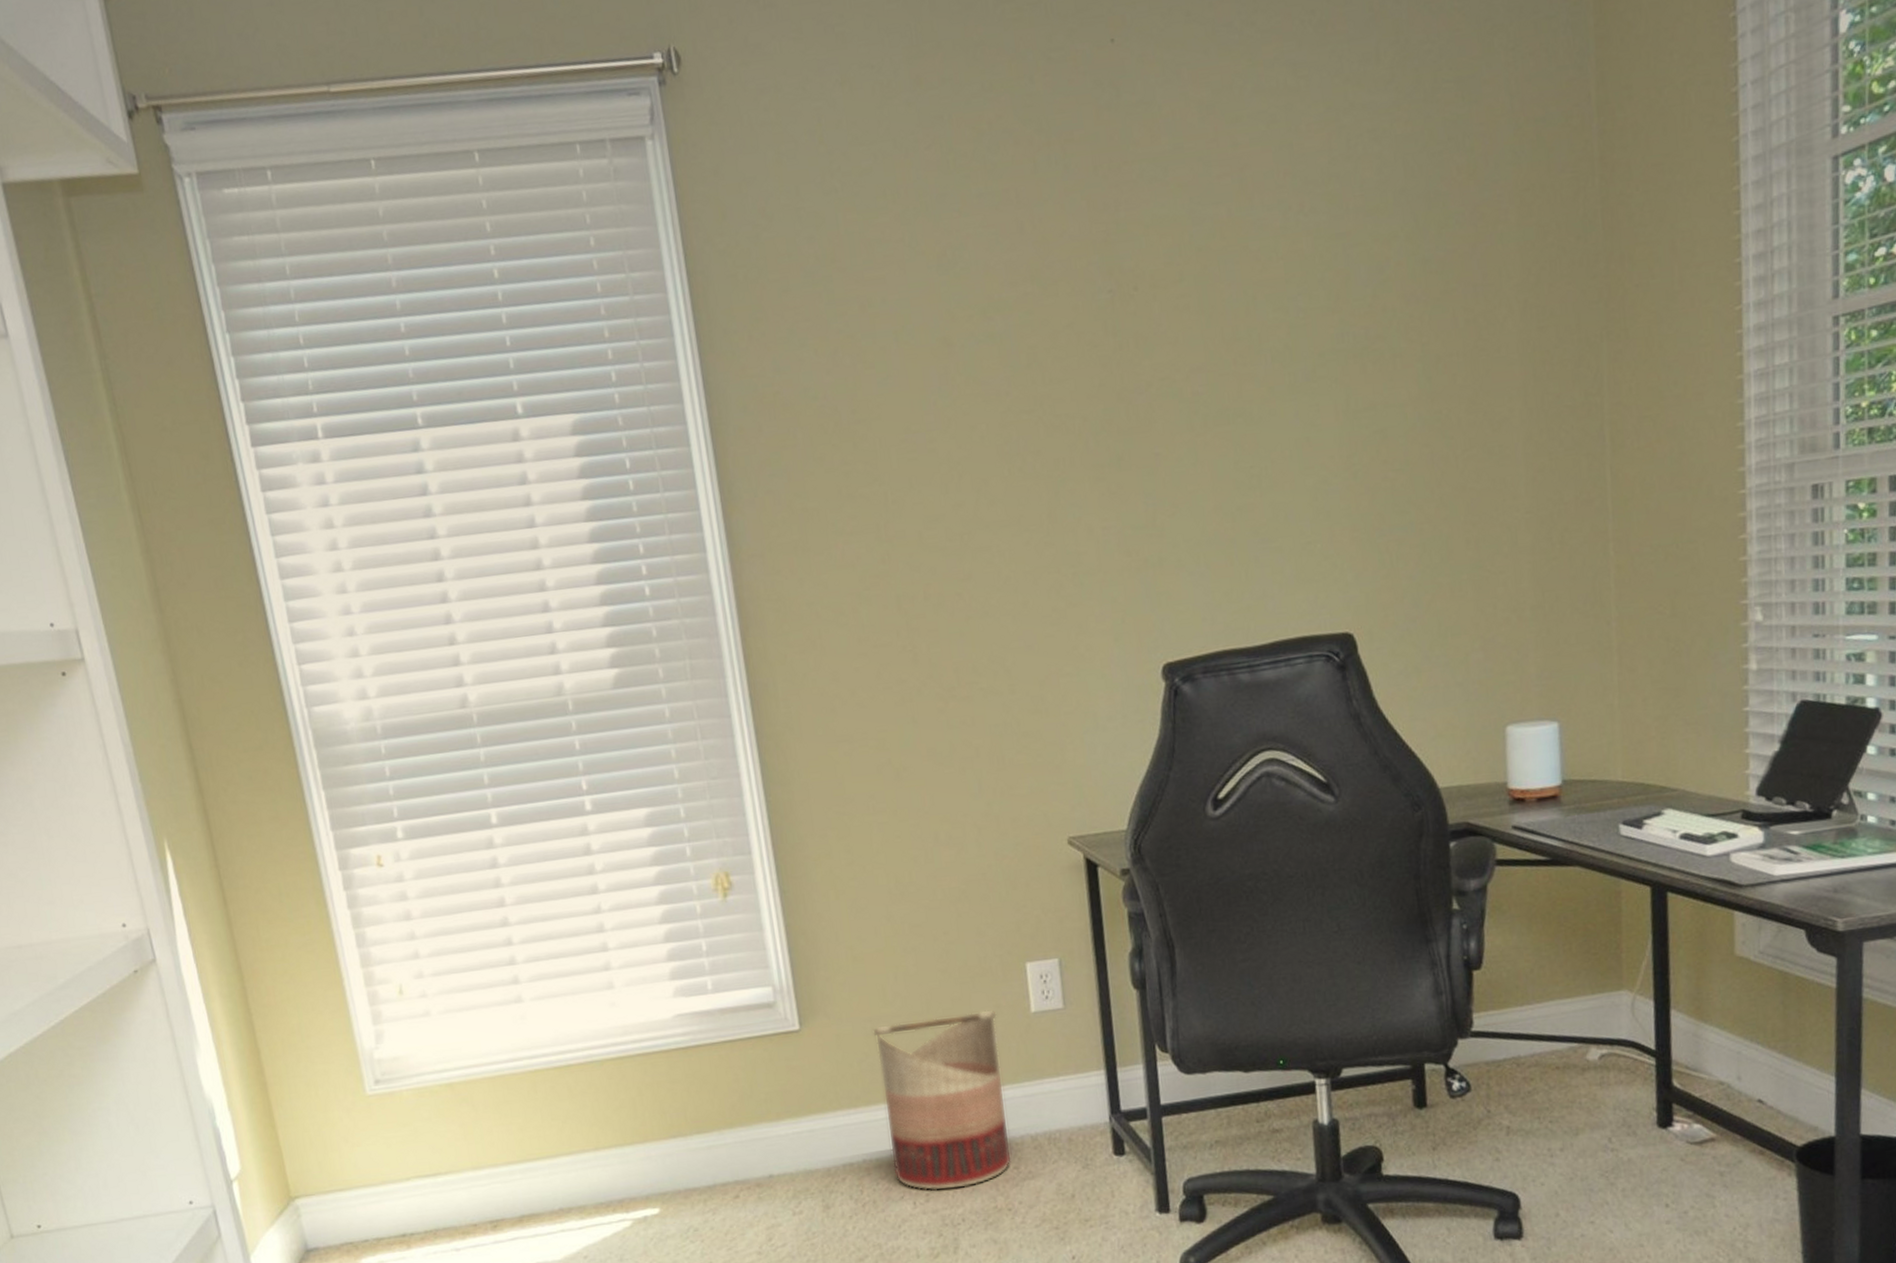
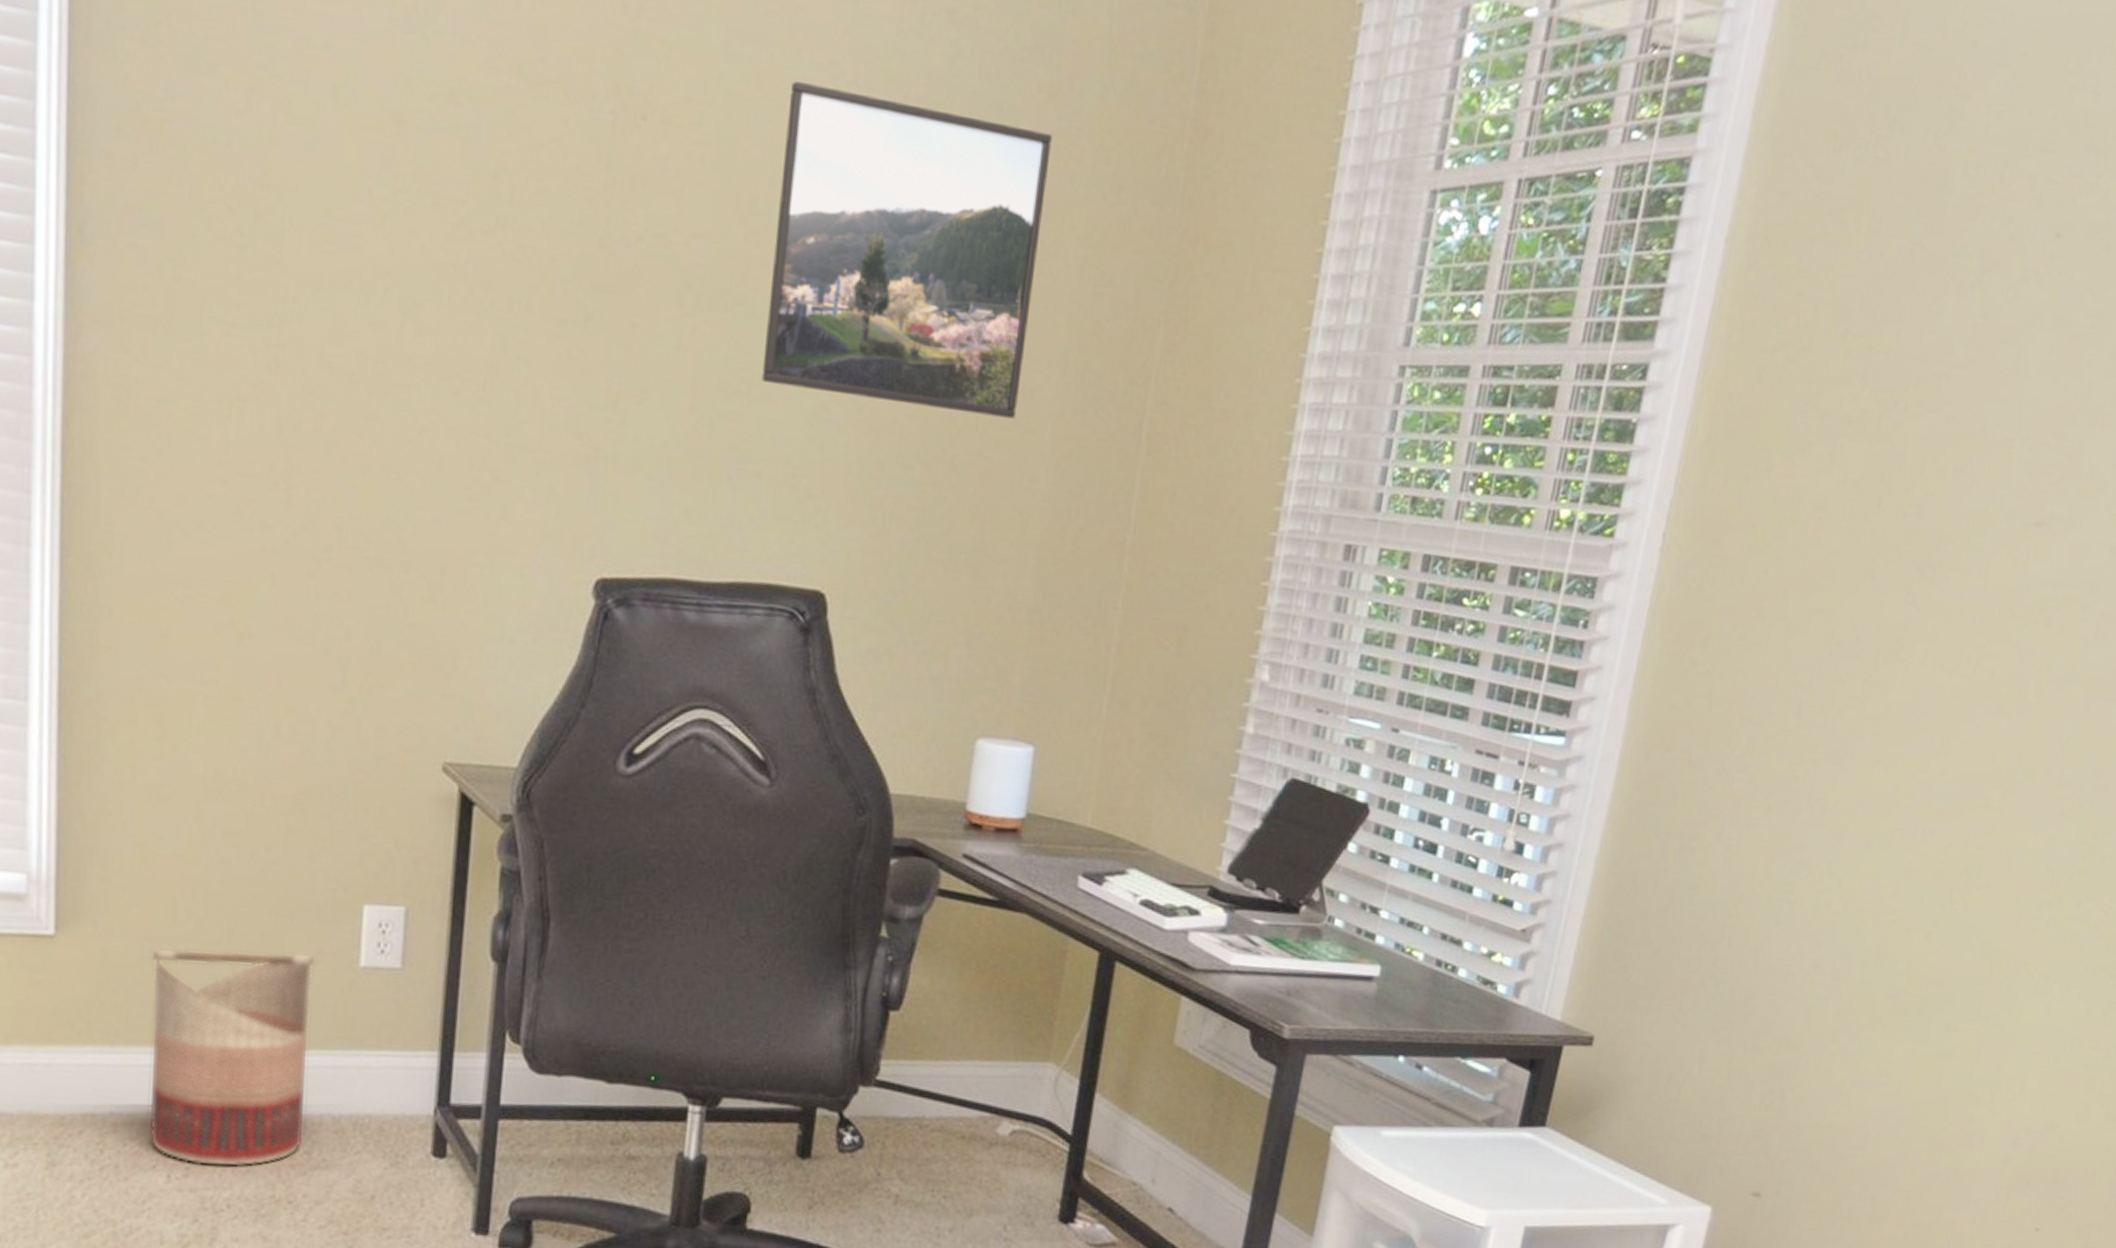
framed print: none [1250,205,1490,473] -> present [761,81,1052,419]

